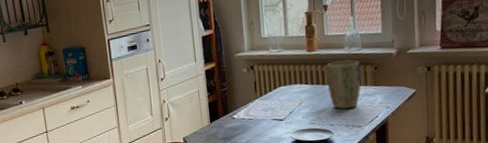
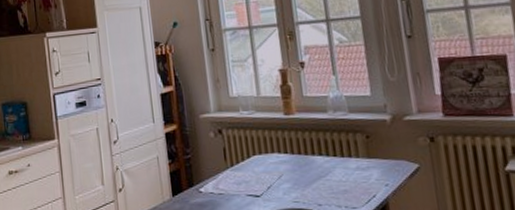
plant pot: present [326,60,361,109] -> none [308,126,352,185]

